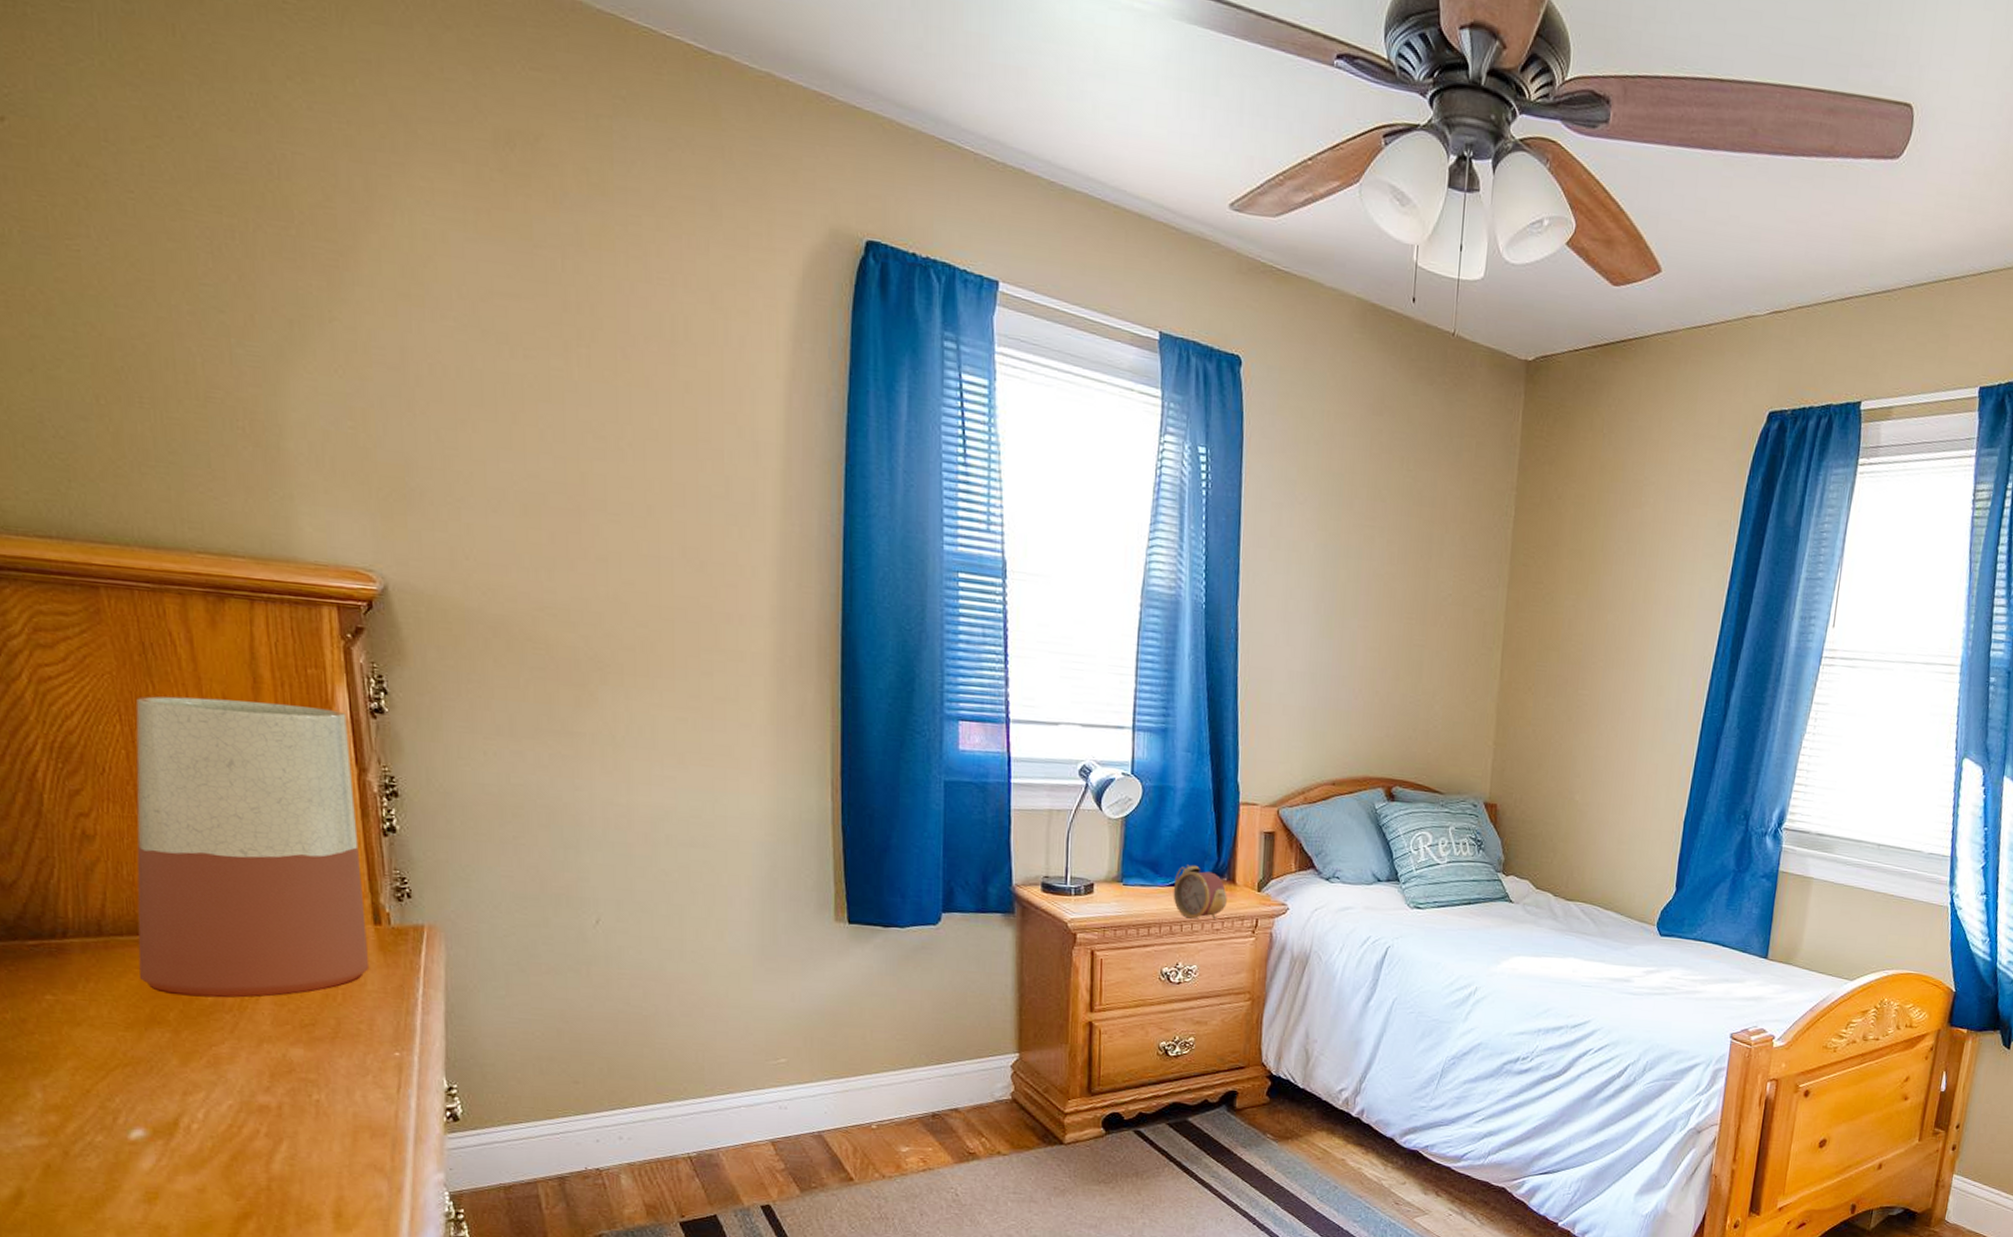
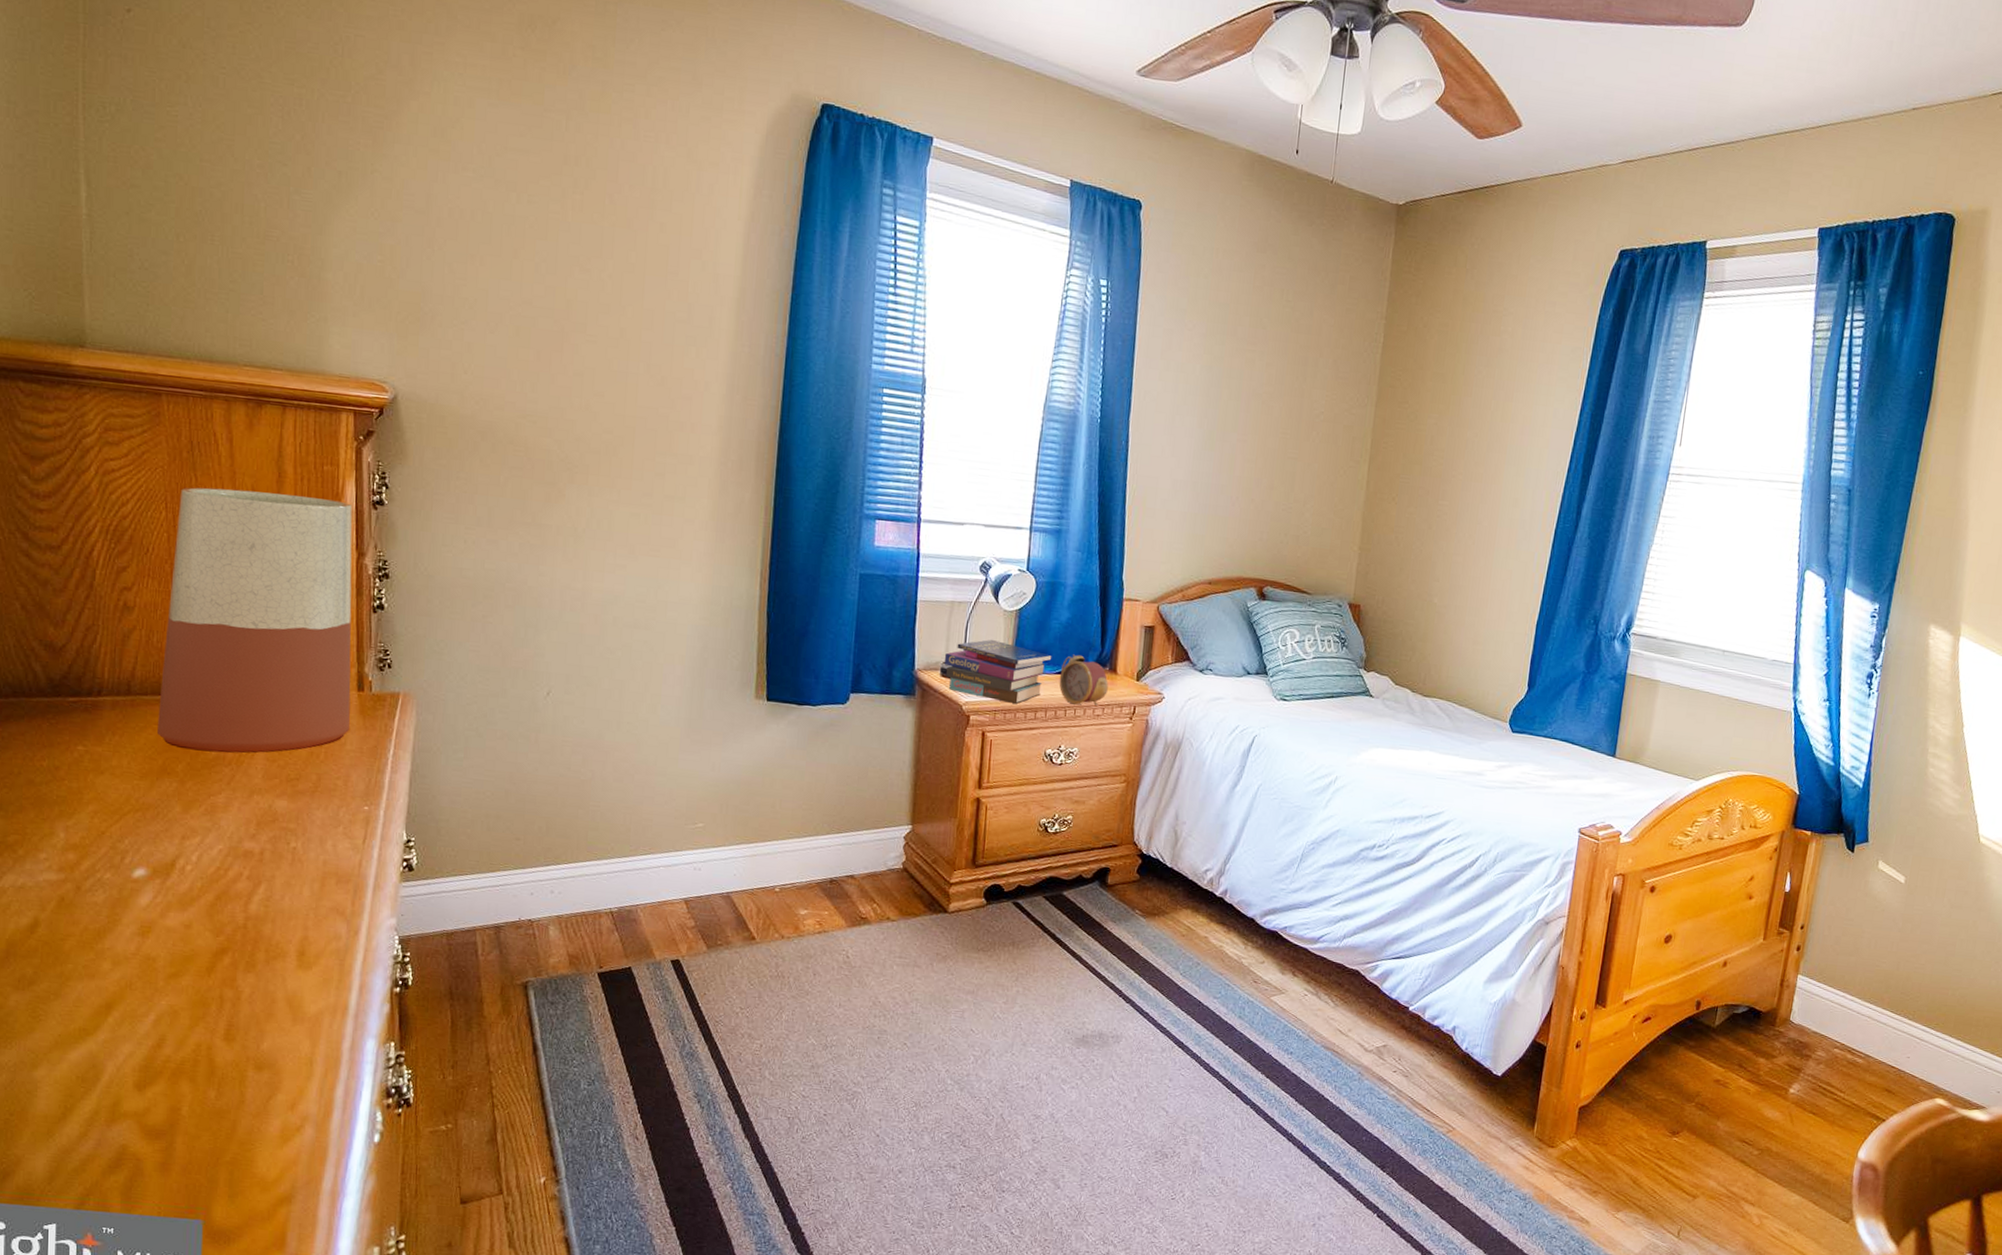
books: none [1044,850,1164,919] -> present [944,639,1052,704]

